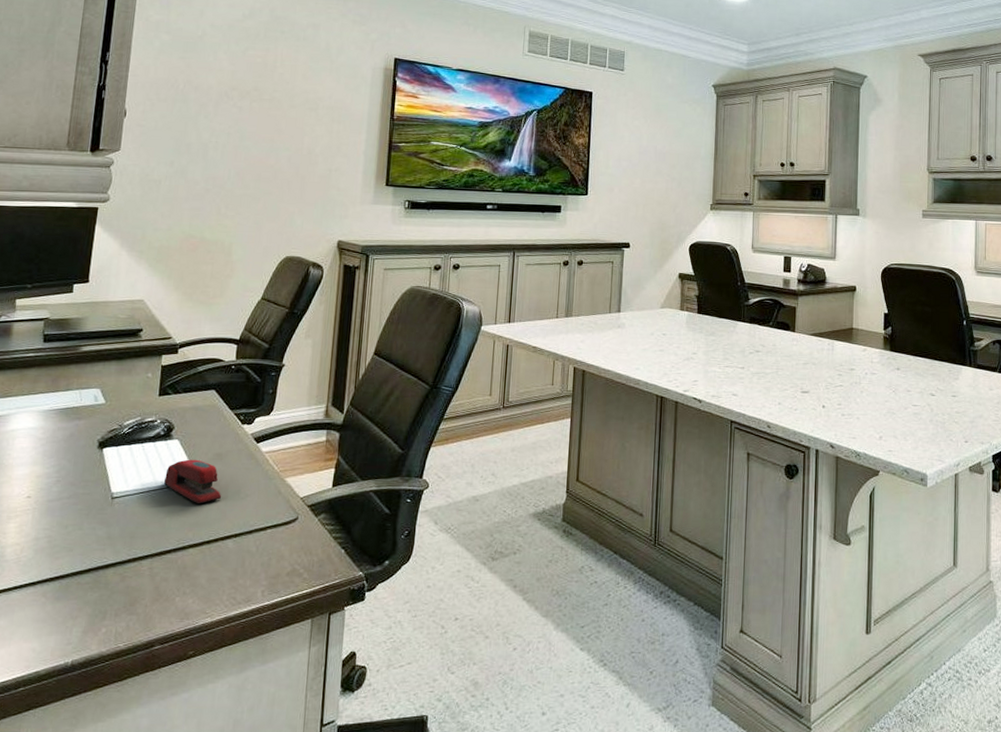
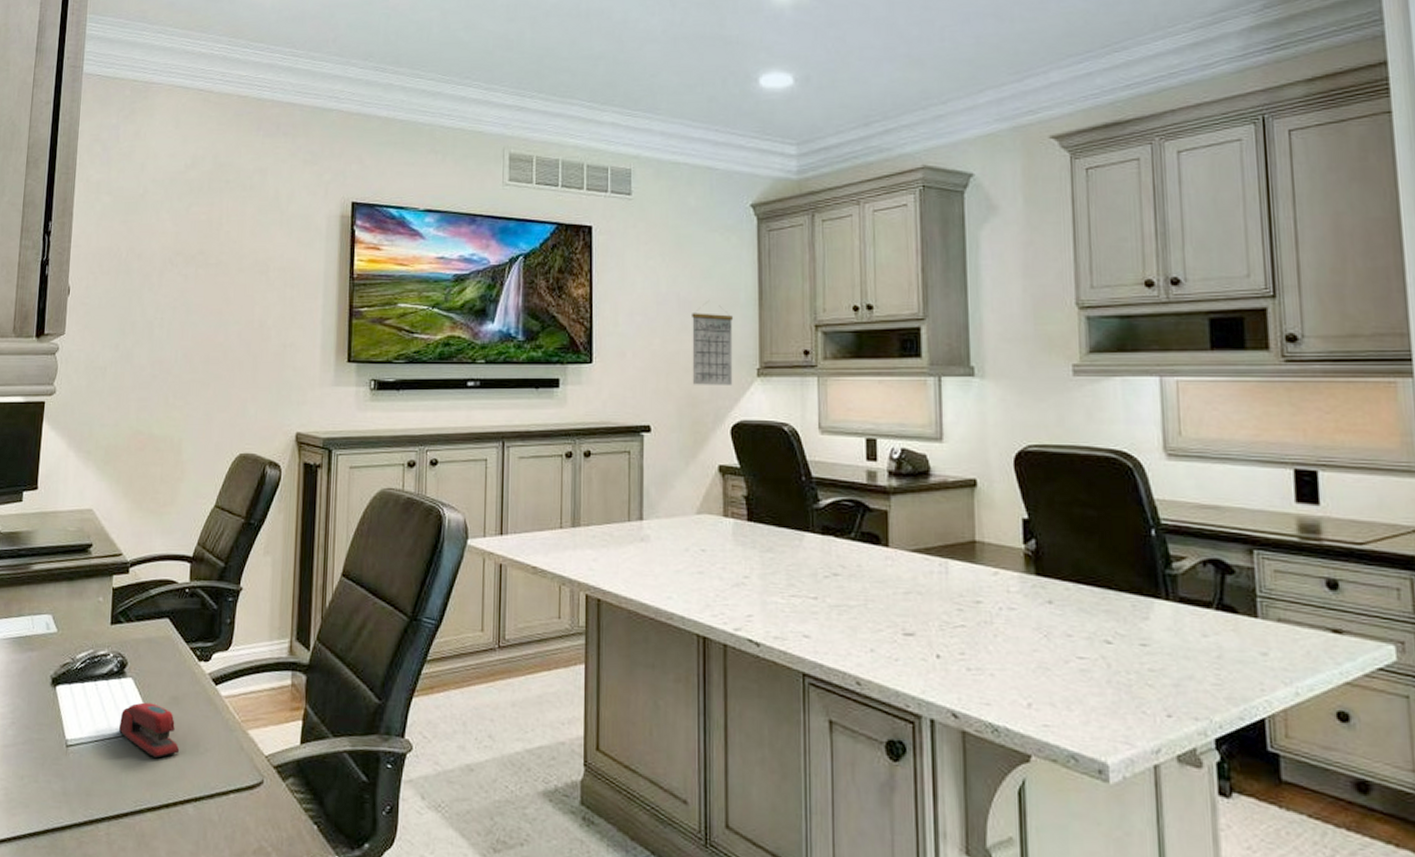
calendar: none [662,157,696,215] -> present [692,305,734,385]

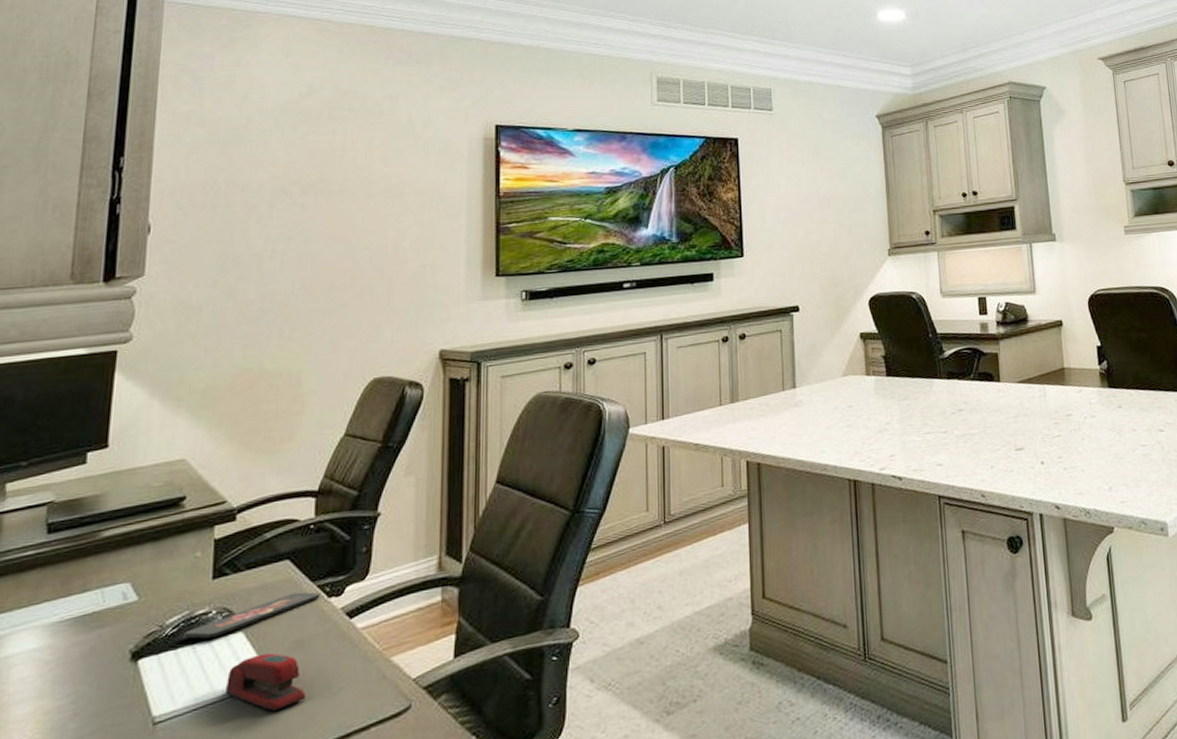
smartphone: none [89,650,192,679] -> present [184,592,320,639]
calendar: present [692,305,734,385] -> none [831,199,868,268]

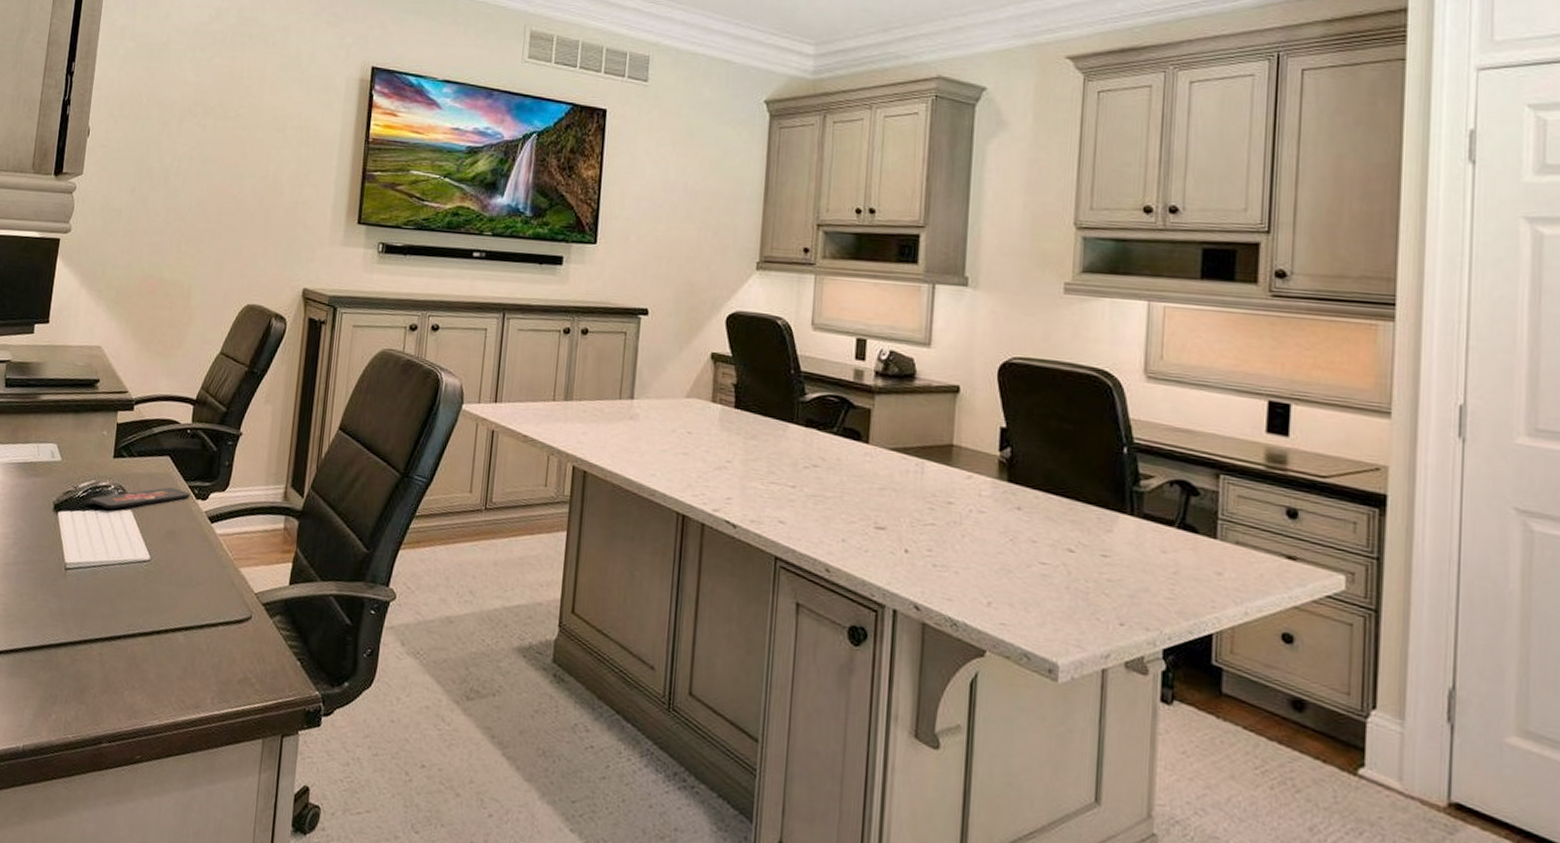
stapler: present [226,653,307,711] -> none [116,533,174,587]

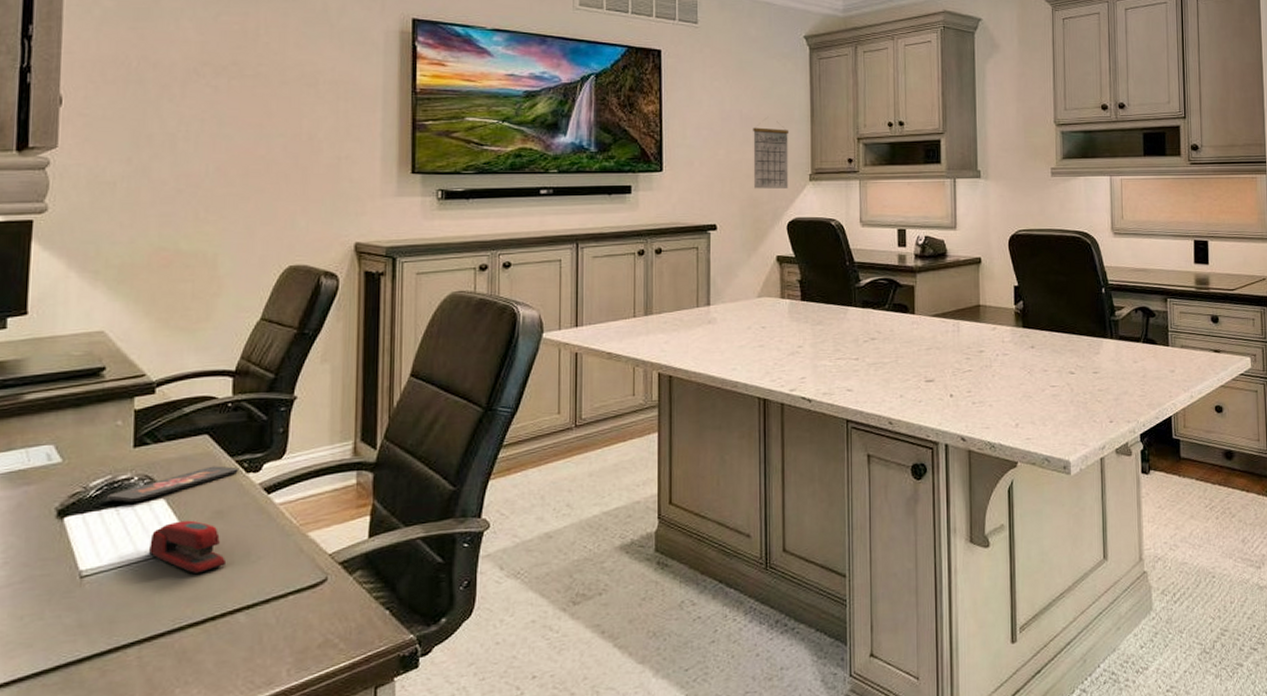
stapler: none [116,533,174,587] -> present [149,520,227,573]
calendar: none [692,197,739,276] -> present [753,121,790,189]

